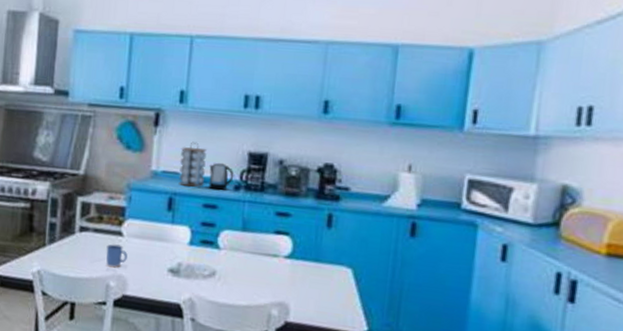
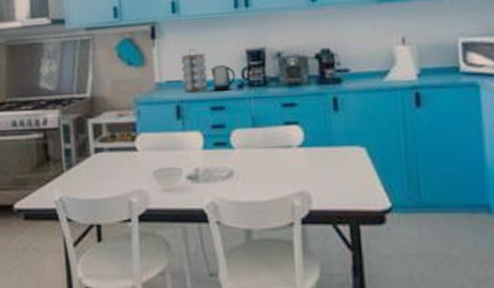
mug: present [106,244,128,268] -> none [123,160,145,184]
bowl: none [134,256,166,282] -> present [152,166,184,192]

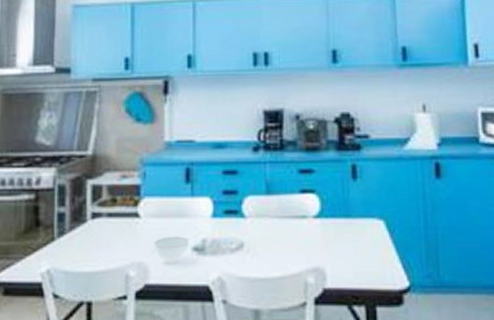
spice rack: present [180,48,209,93] -> none [193,106,222,155]
kettle: present [210,64,236,91] -> none [225,124,251,153]

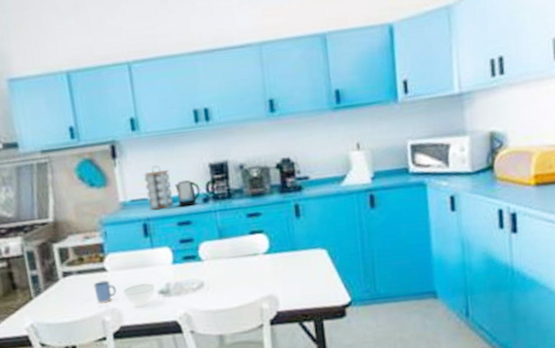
mug: none [122,228,146,255] -> present [93,280,117,304]
spice rack: none [193,106,222,155] -> present [143,165,175,210]
kettle: none [225,124,251,153] -> present [174,179,201,207]

